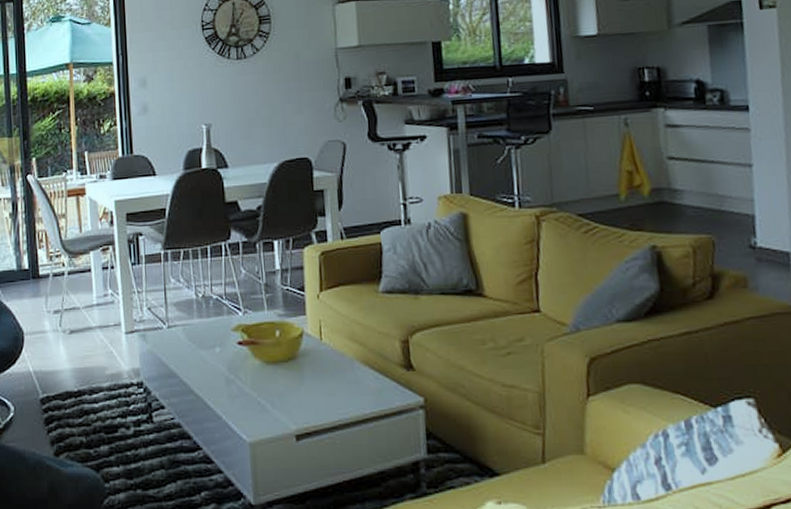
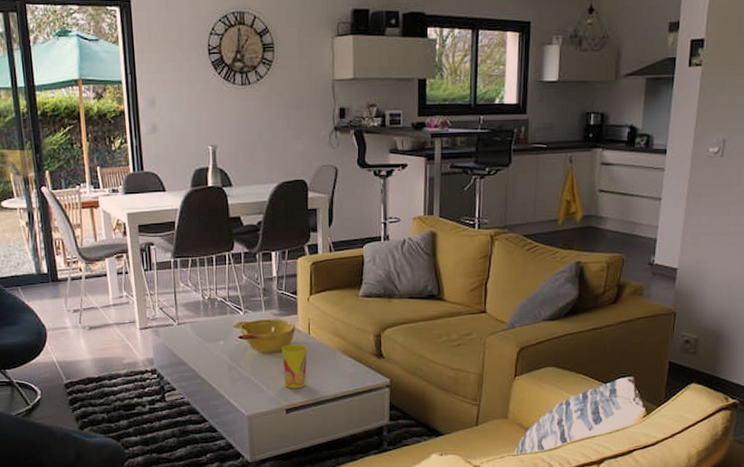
cup: none [288,352,320,409] -> present [281,344,307,389]

